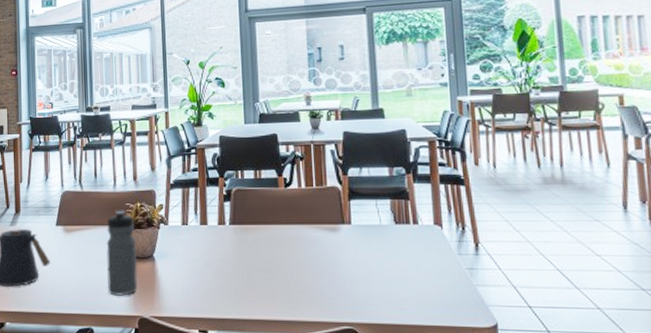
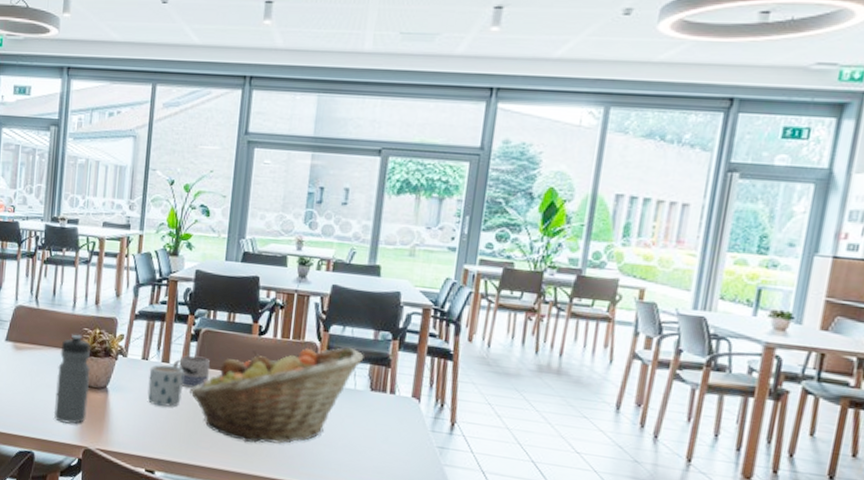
mug: none [190,226,224,266] -> present [147,364,184,407]
mug: none [211,214,246,246] -> present [173,355,210,389]
fruit basket: none [230,186,384,290] -> present [190,346,364,444]

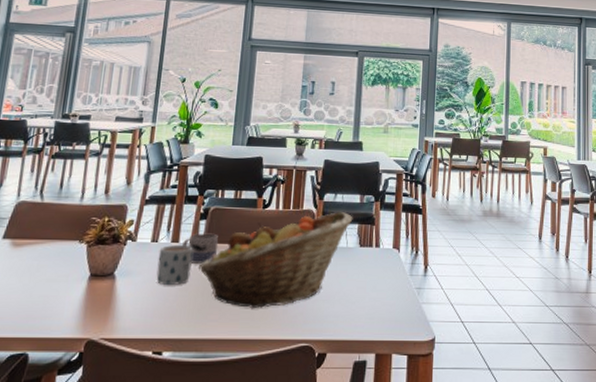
water bottle: present [53,334,92,424] -> none [53,224,99,317]

